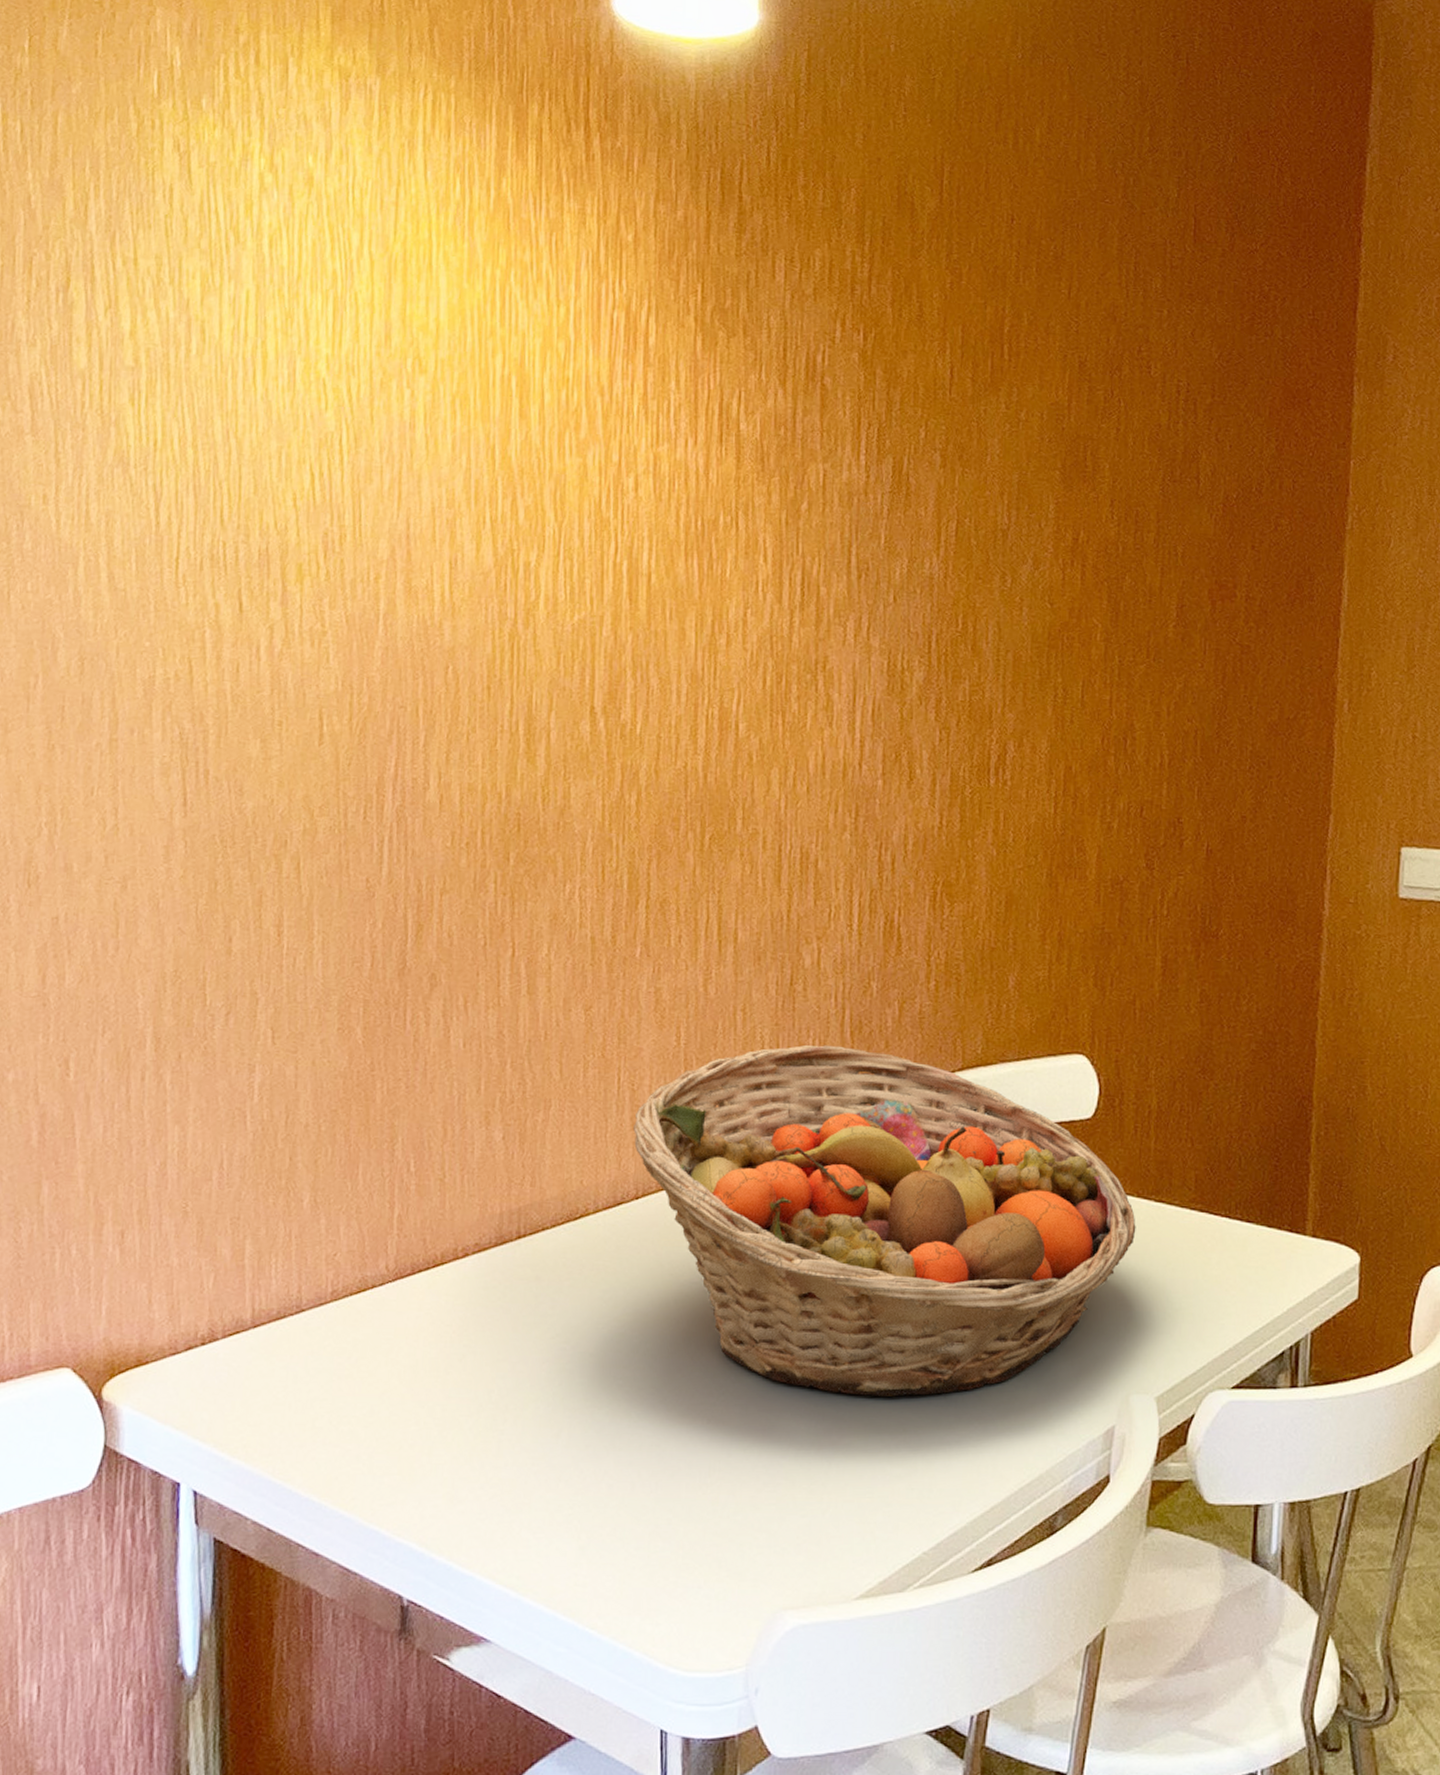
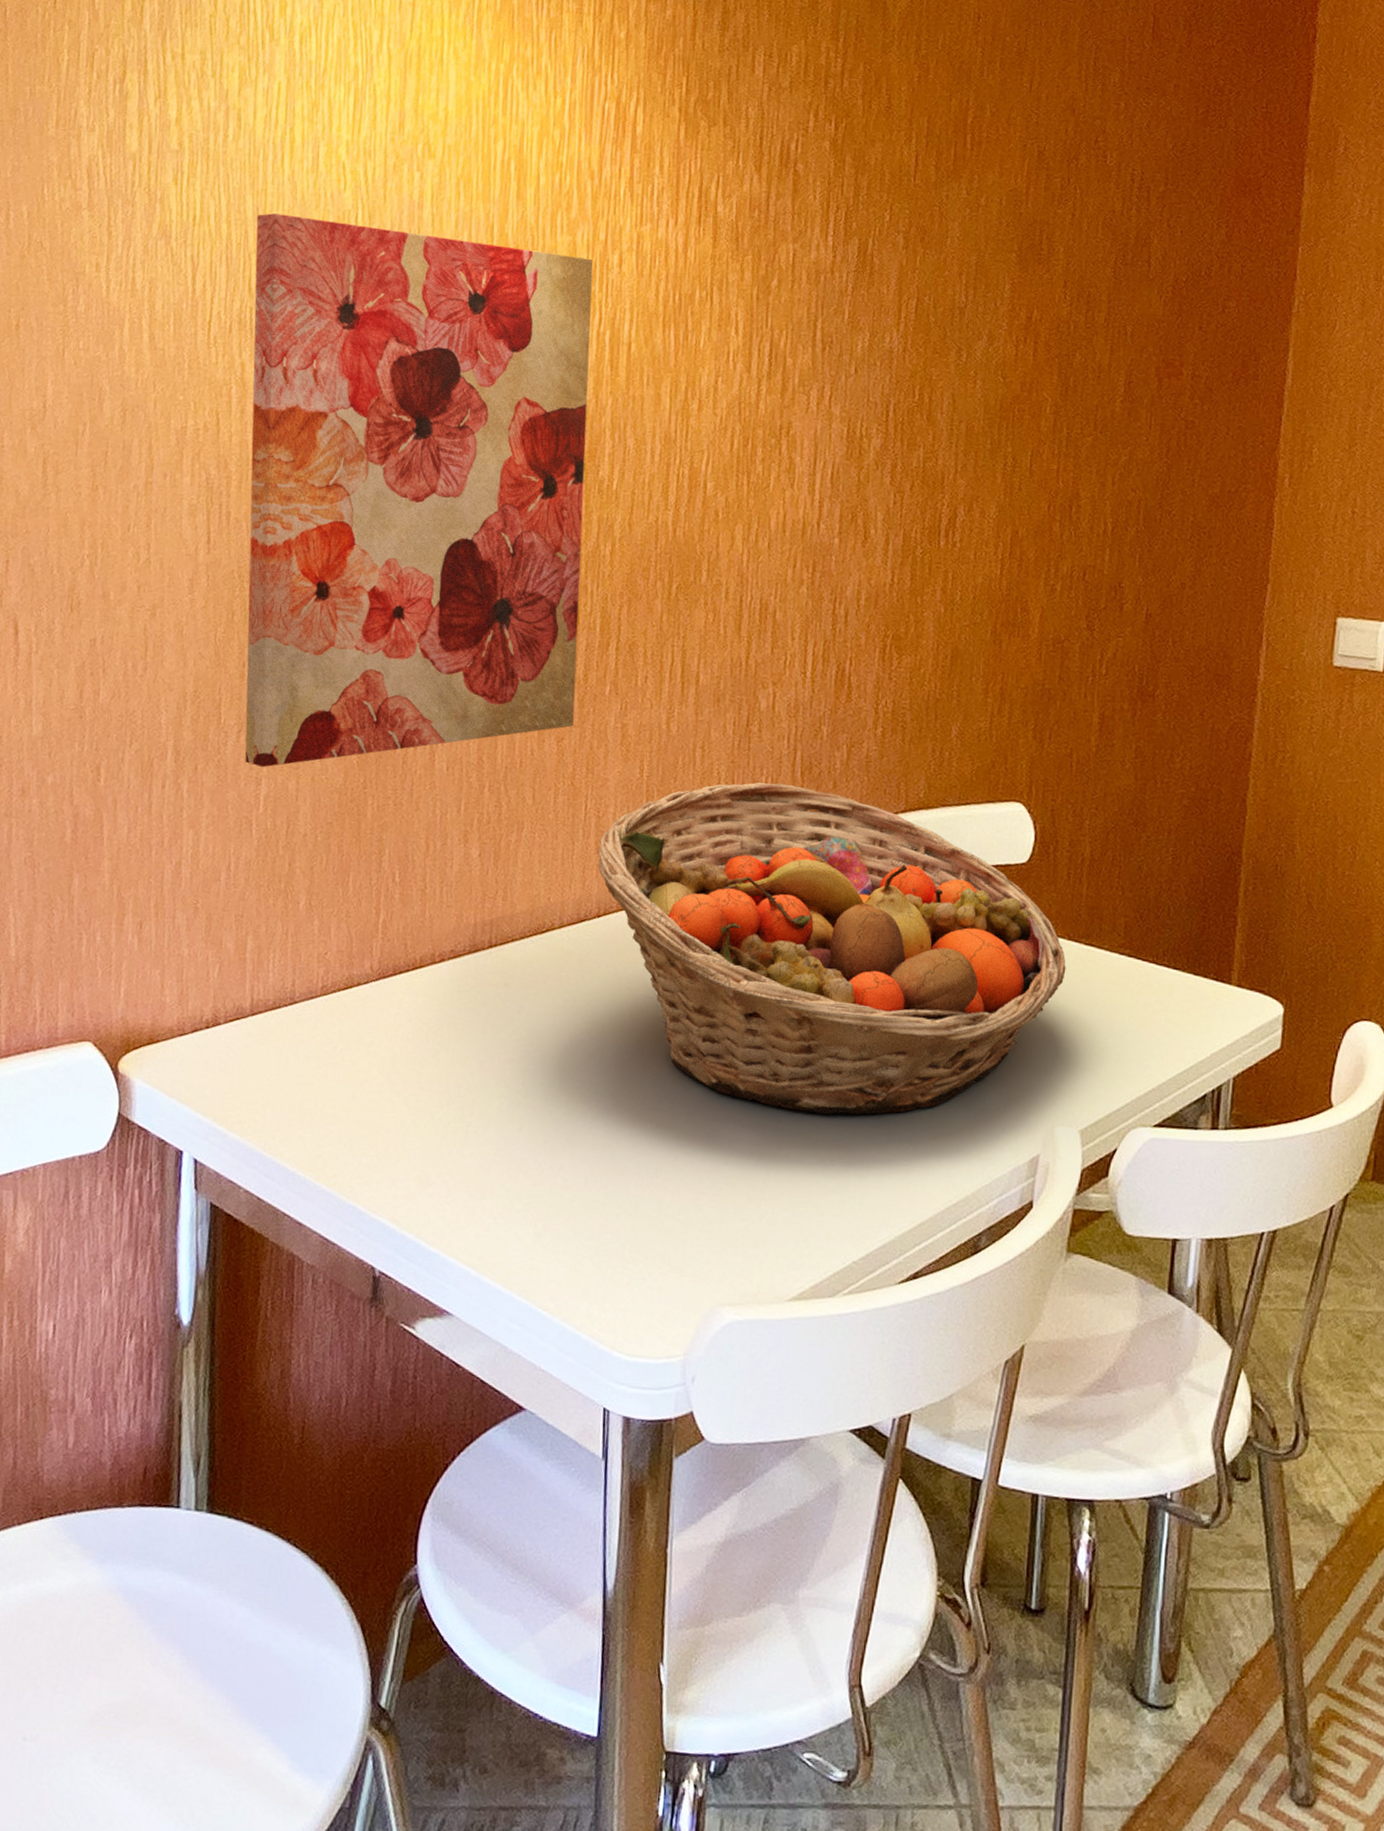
wall art: none [226,436,607,1053] -> present [245,213,594,768]

